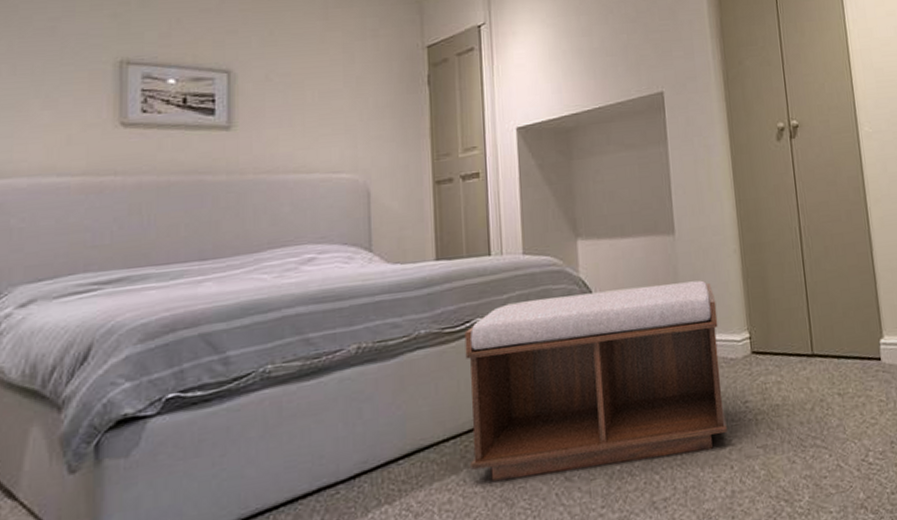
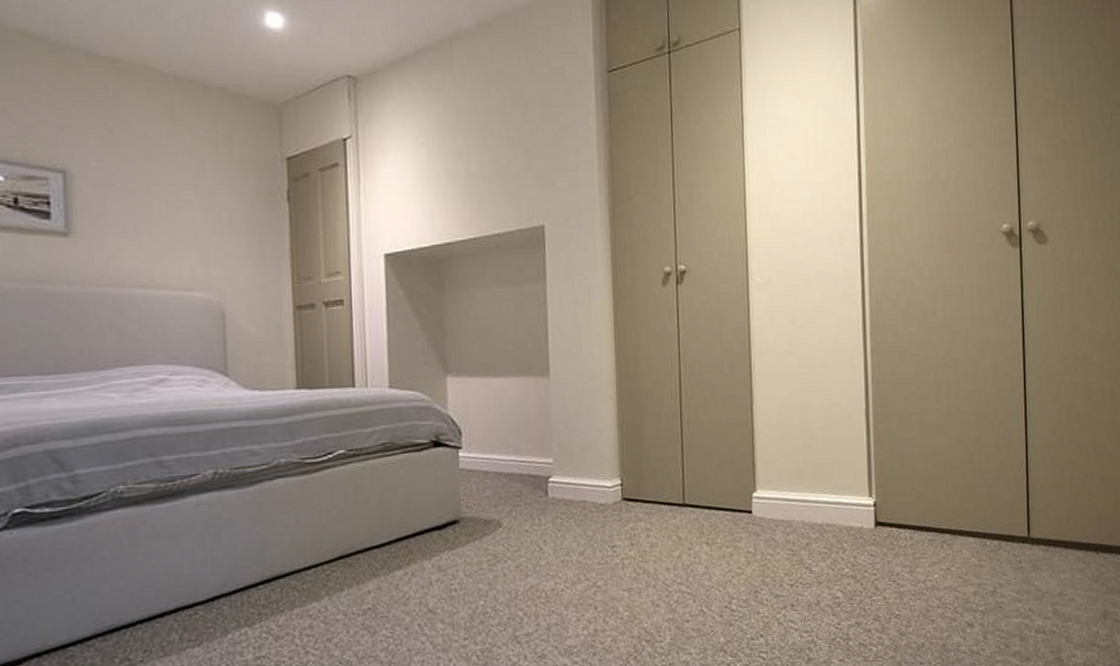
bench: present [464,280,727,481] -> none [326,425,593,610]

